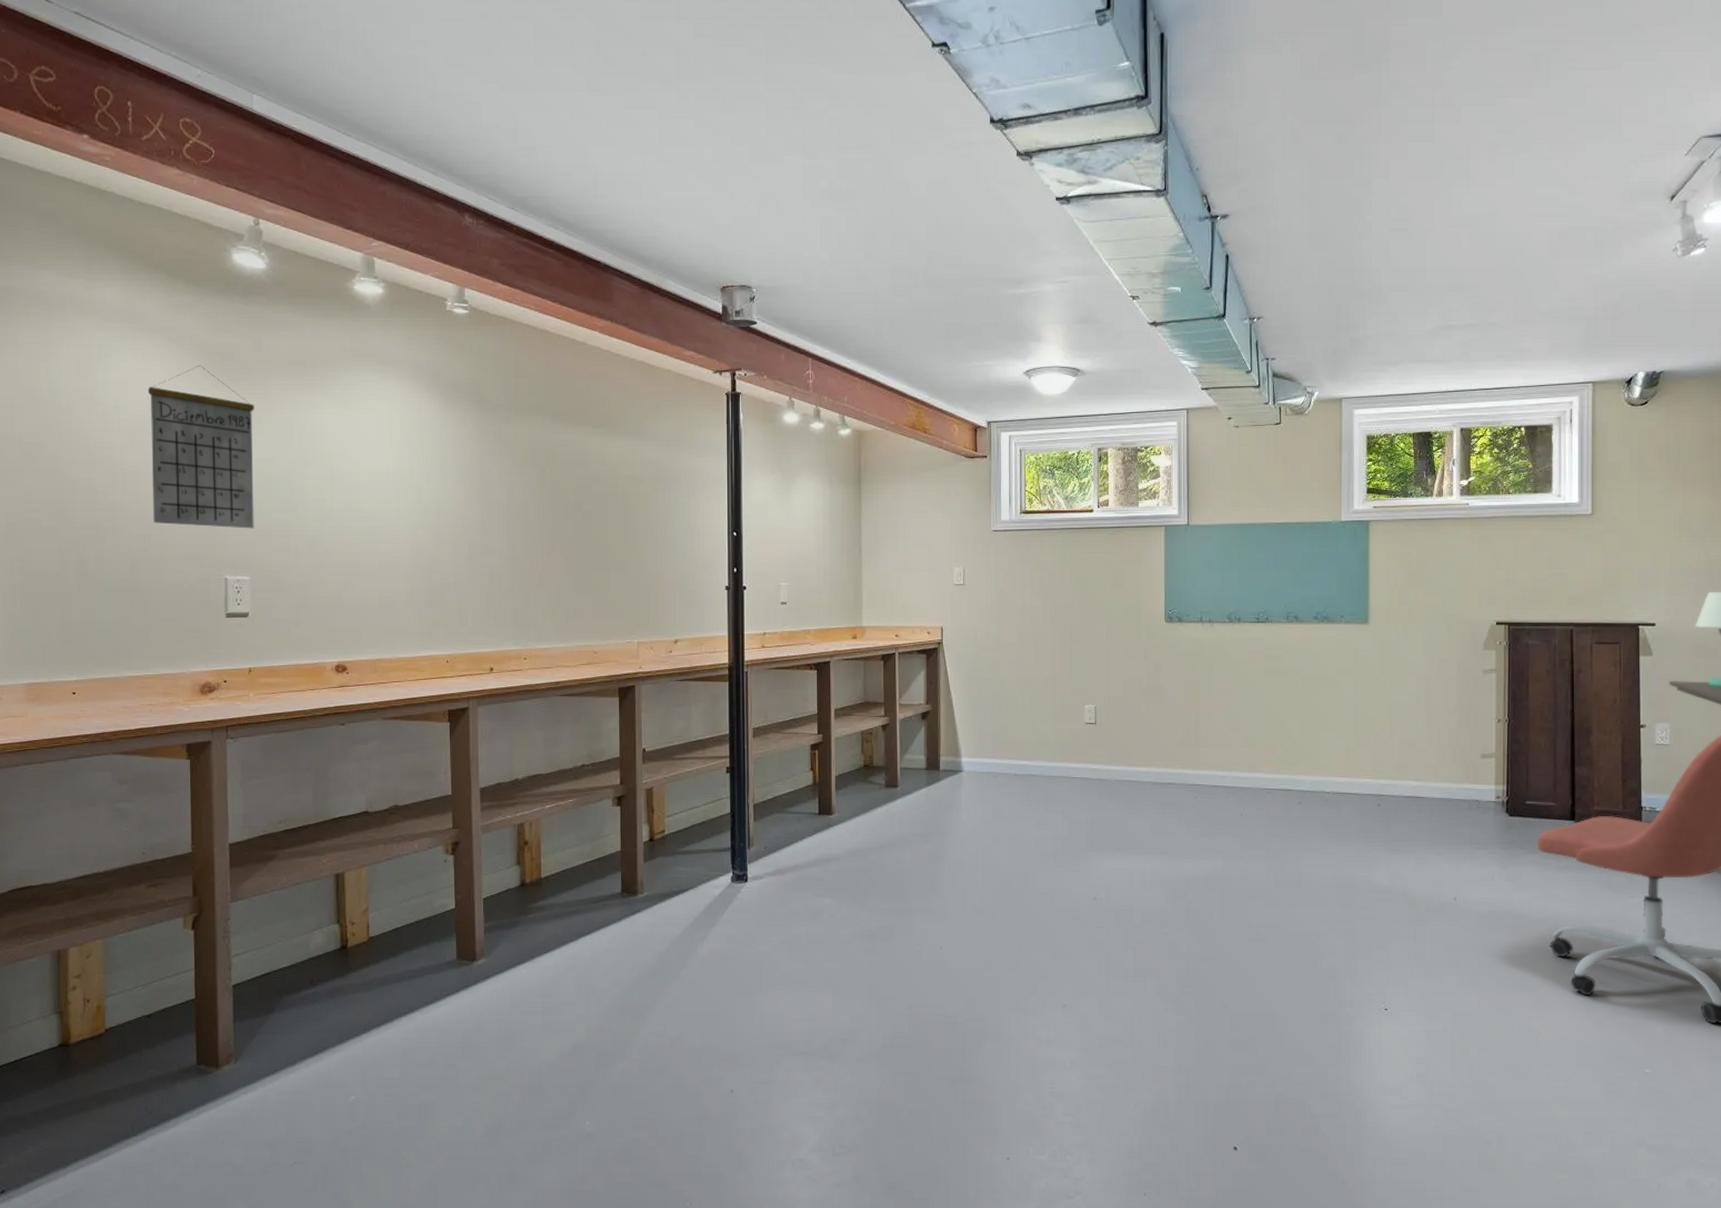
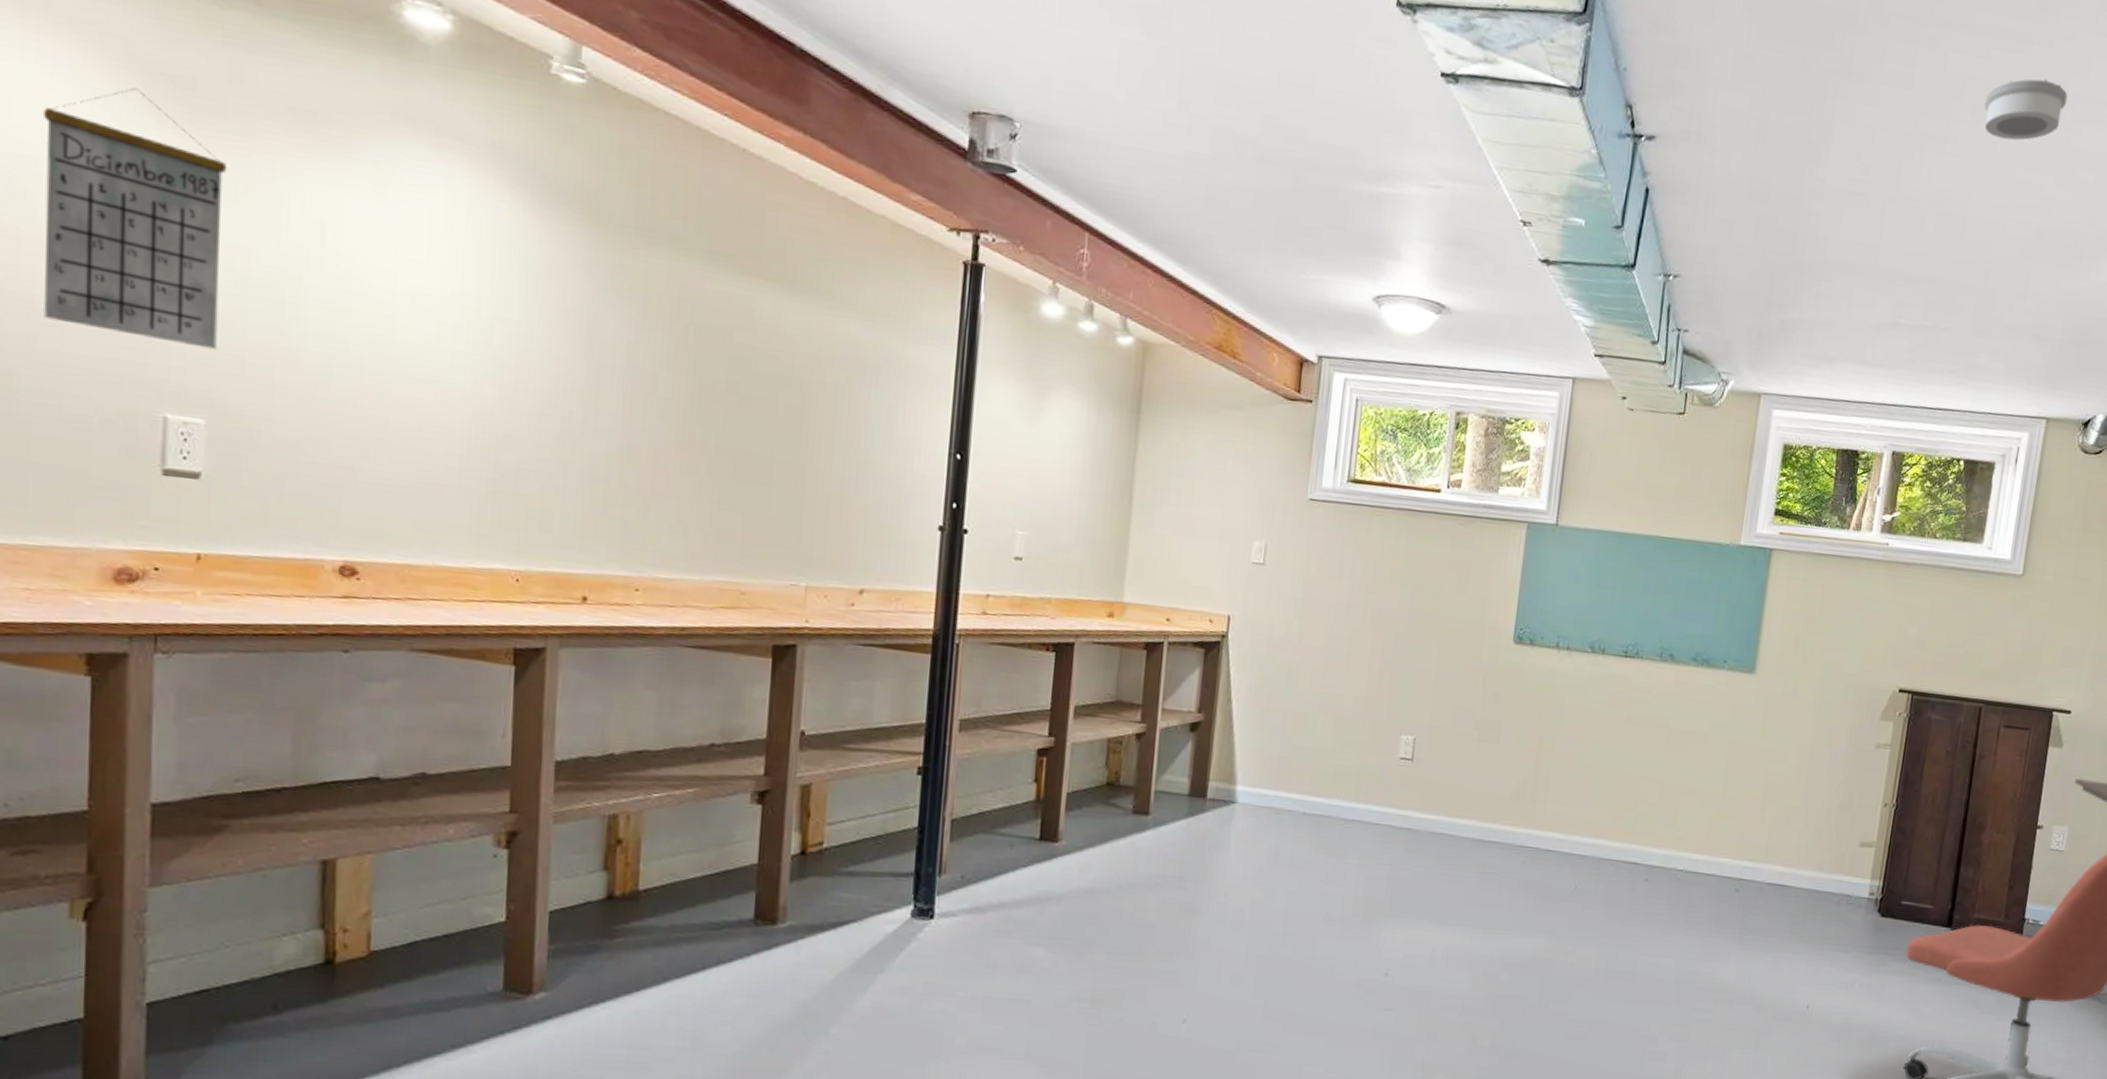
smoke detector: none [1497,113,1569,165] -> present [1984,79,2068,141]

